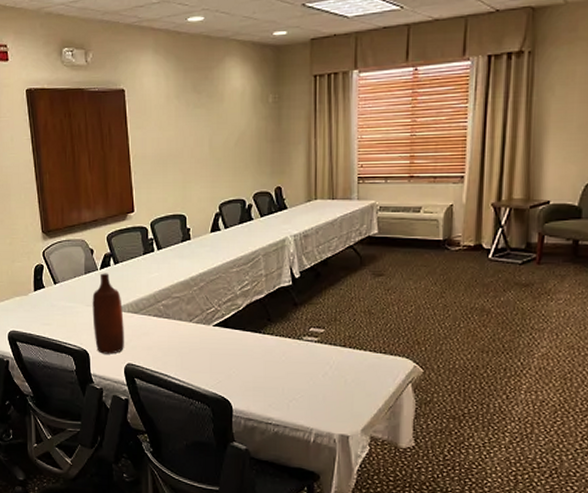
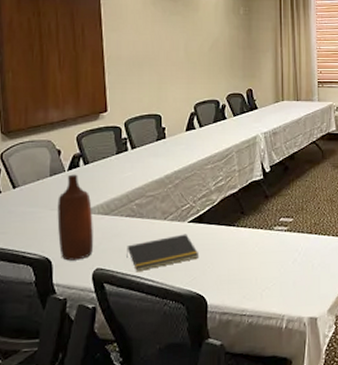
notepad: none [155,337,225,370] -> present [127,234,200,271]

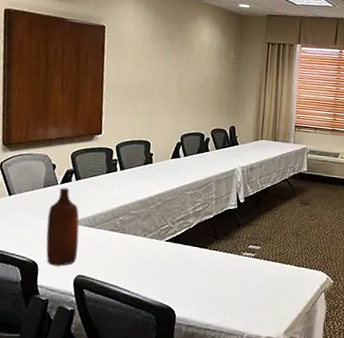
notepad: present [127,234,200,271] -> none [106,251,173,281]

